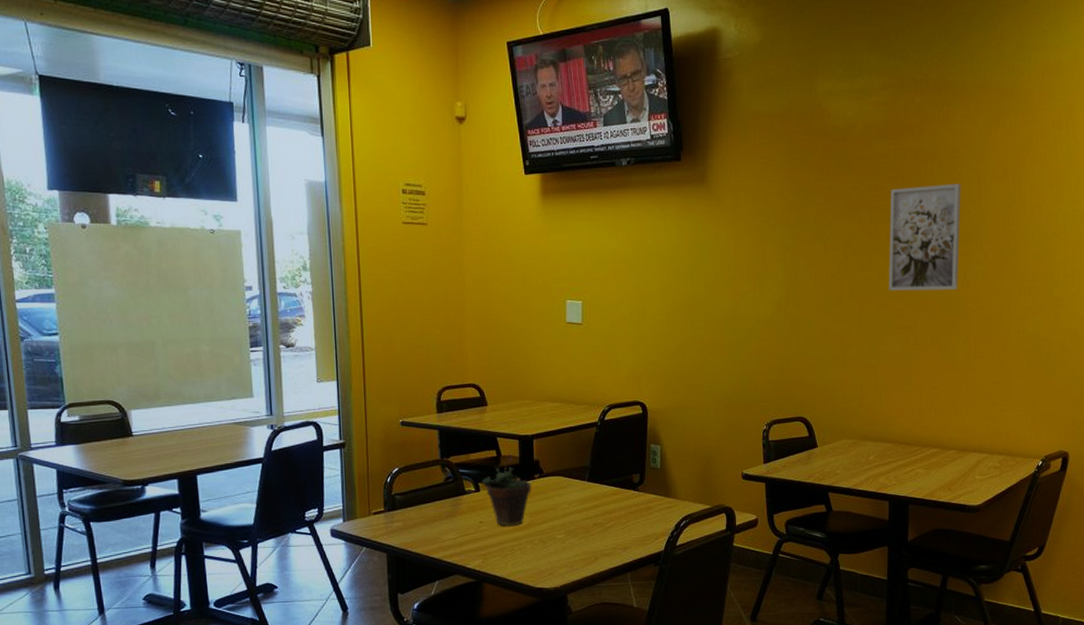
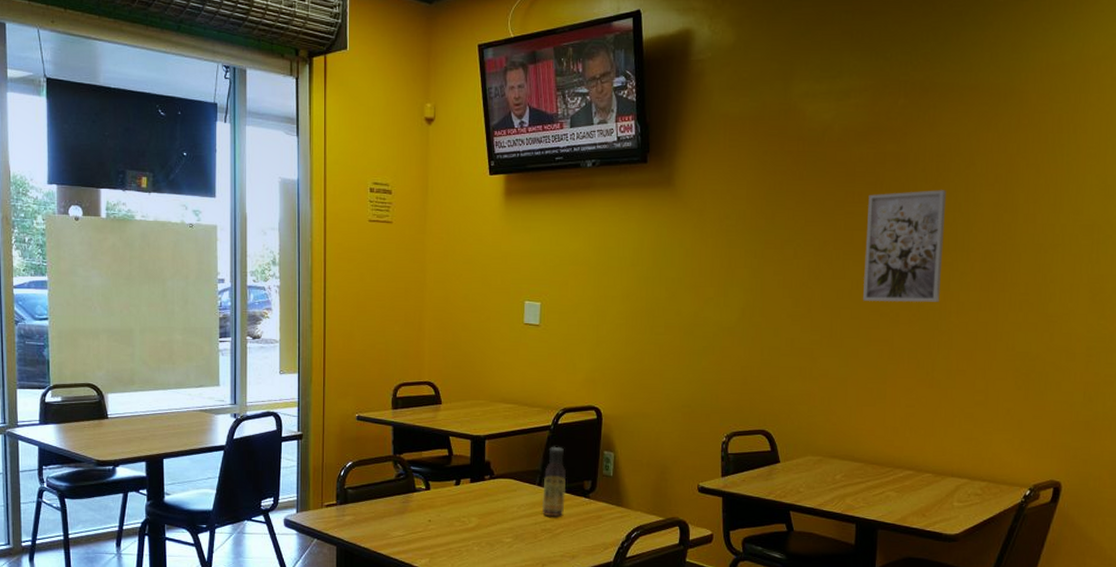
succulent plant: present [482,454,532,526] -> none [432,453,482,527]
sauce bottle: none [592,442,616,511] -> present [541,446,567,517]

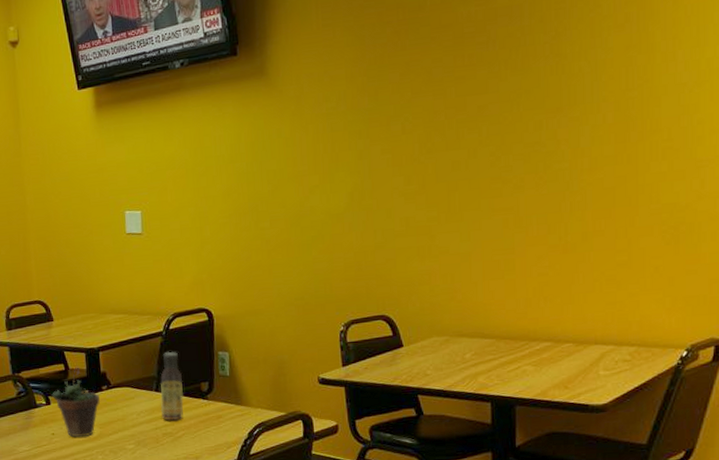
succulent plant: none [432,453,482,527] -> present [52,367,101,438]
wall art: present [863,190,947,302] -> none [480,39,570,170]

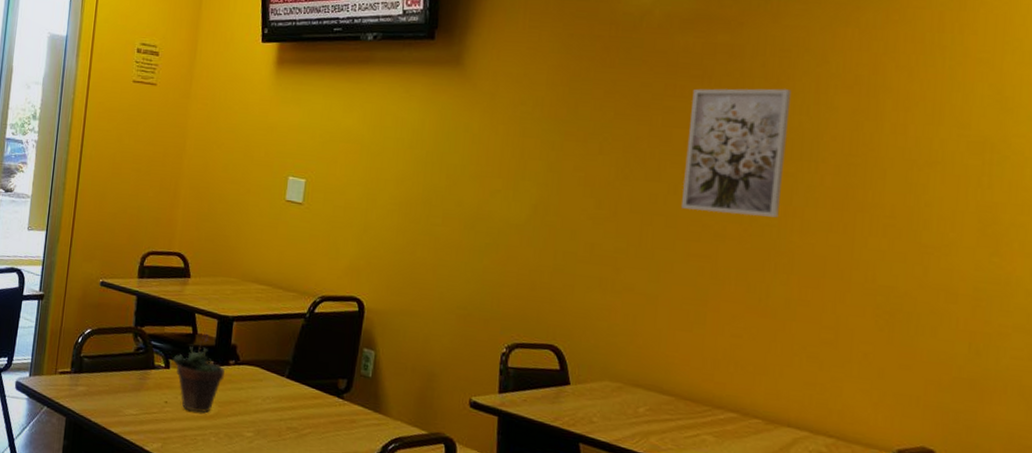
sauce bottle: present [160,351,184,421] -> none [289,336,320,416]
wall art: none [480,39,570,170] -> present [682,88,792,218]

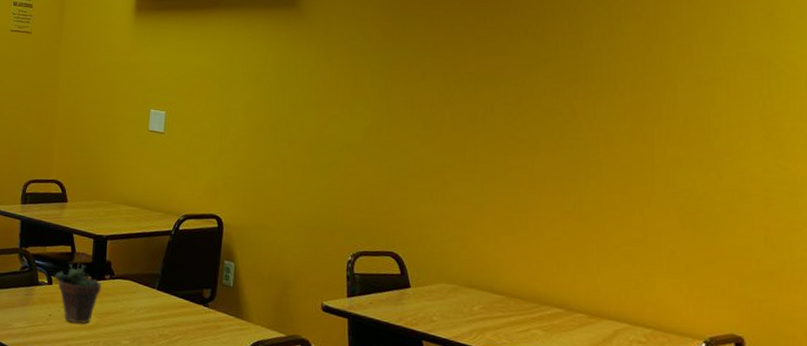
wall art: present [682,88,792,218] -> none [499,18,588,132]

